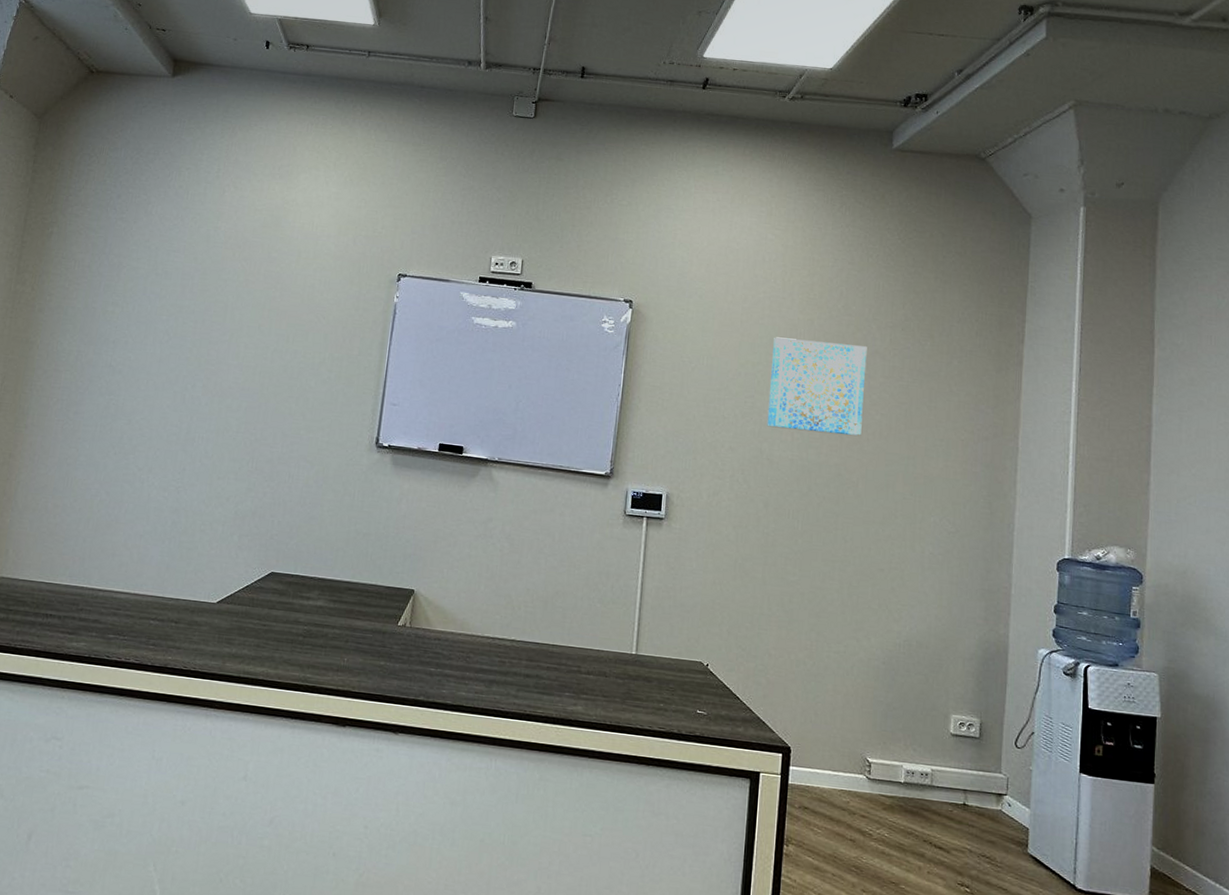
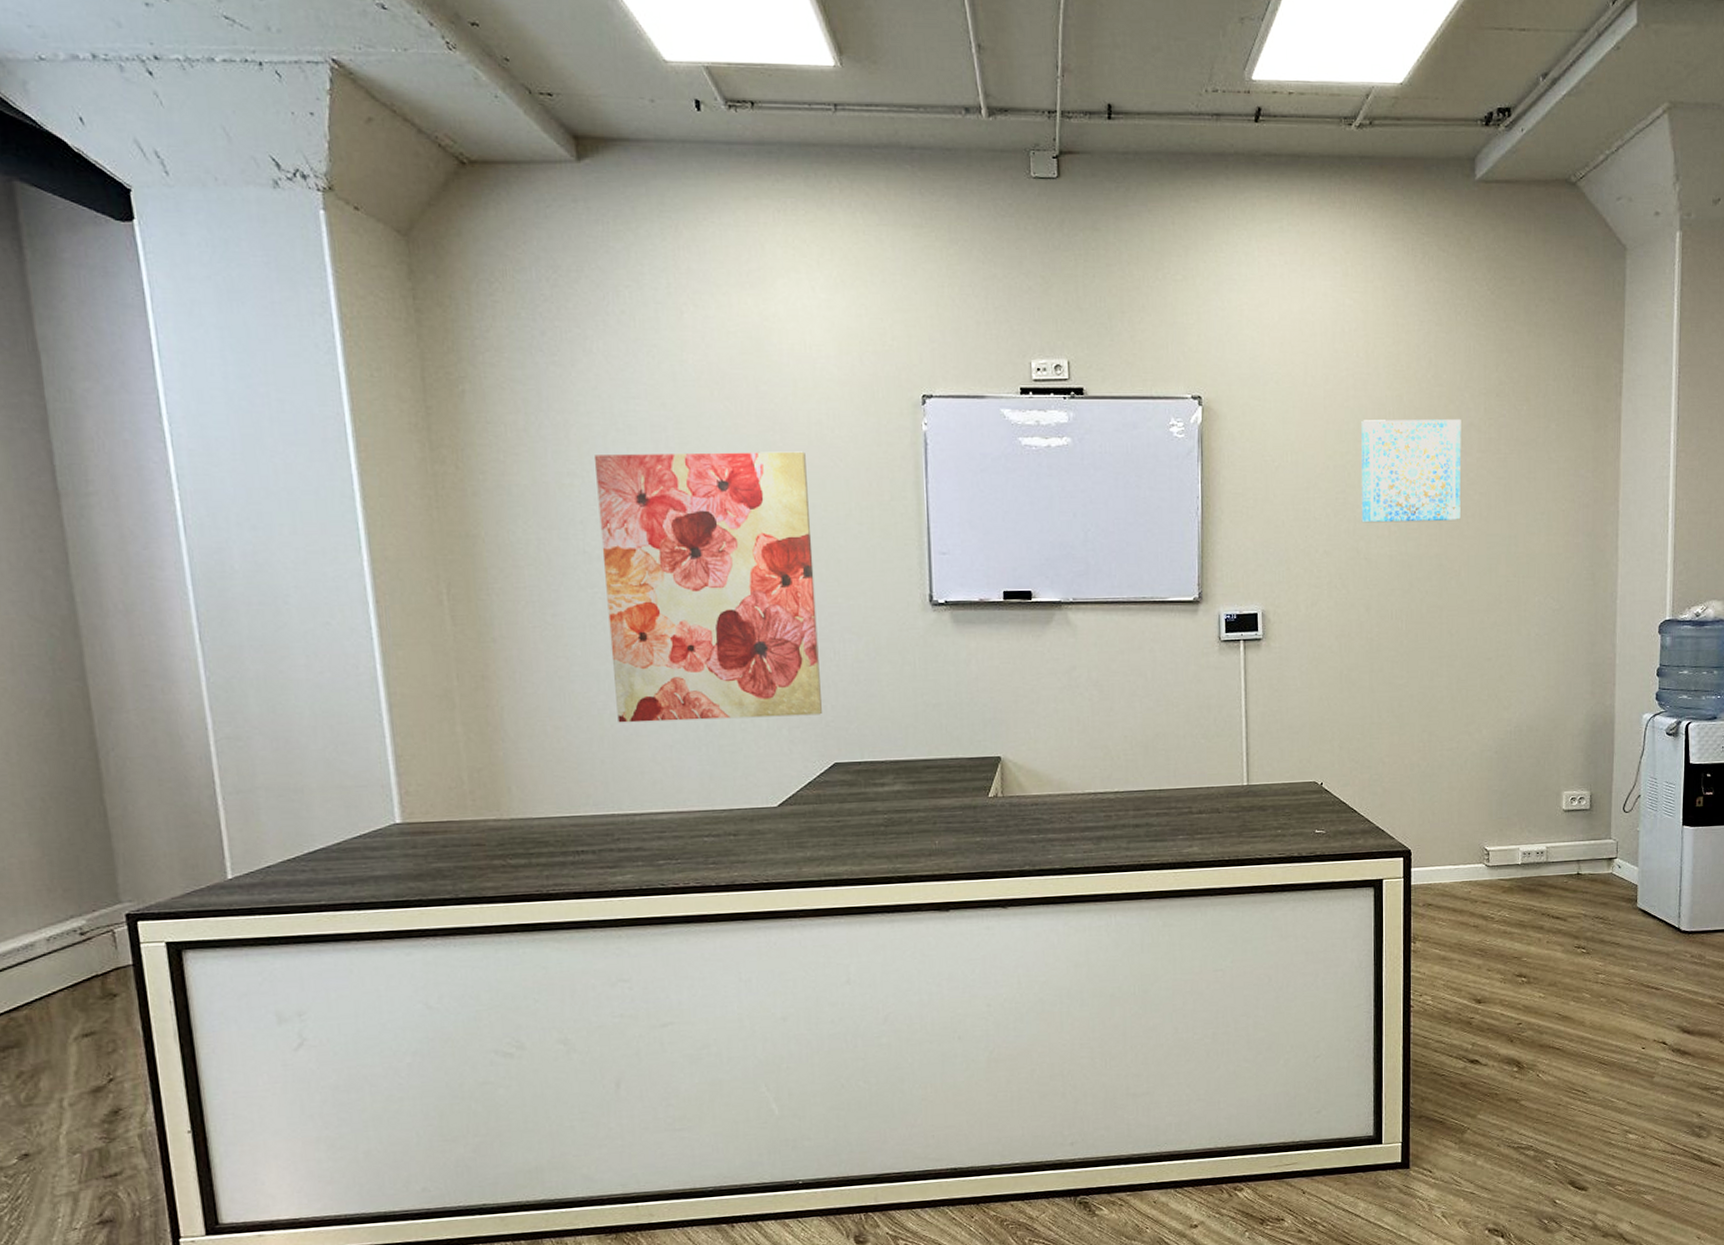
wall art: none [104,291,297,528] -> present [595,451,823,723]

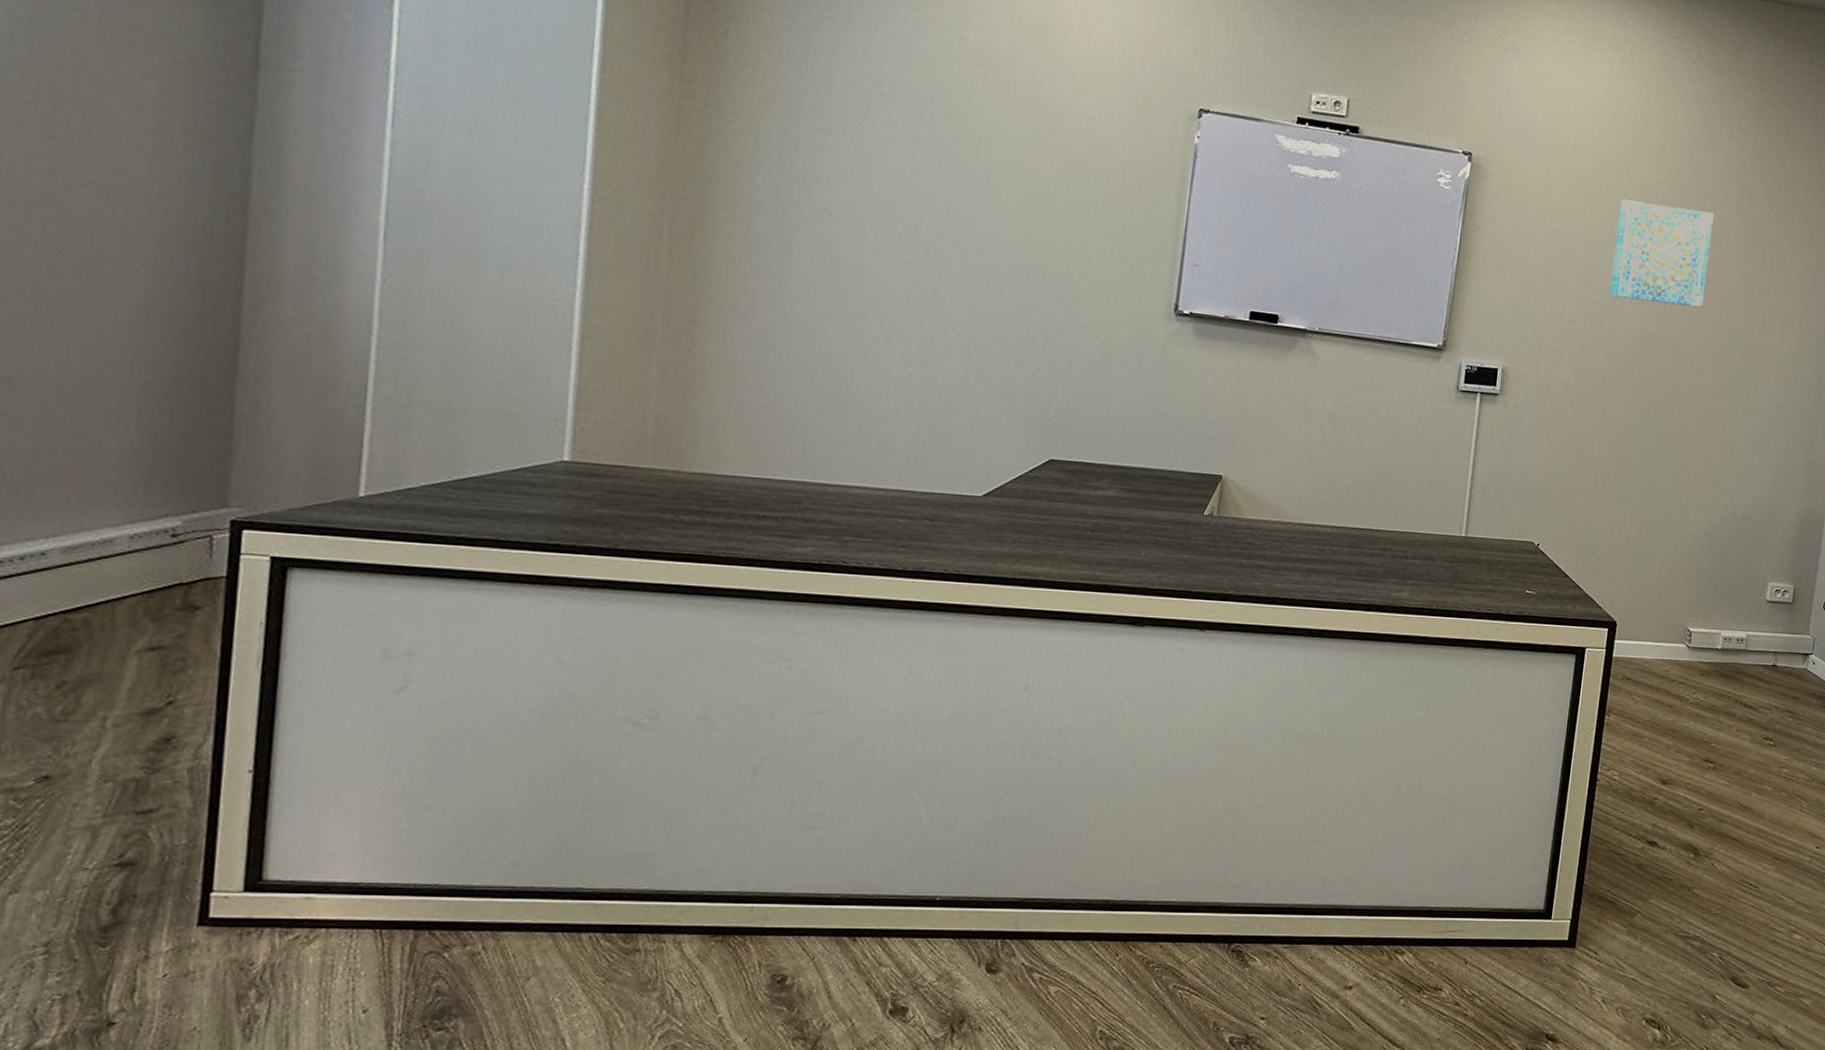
wall art: present [595,451,823,723] -> none [828,114,1072,409]

